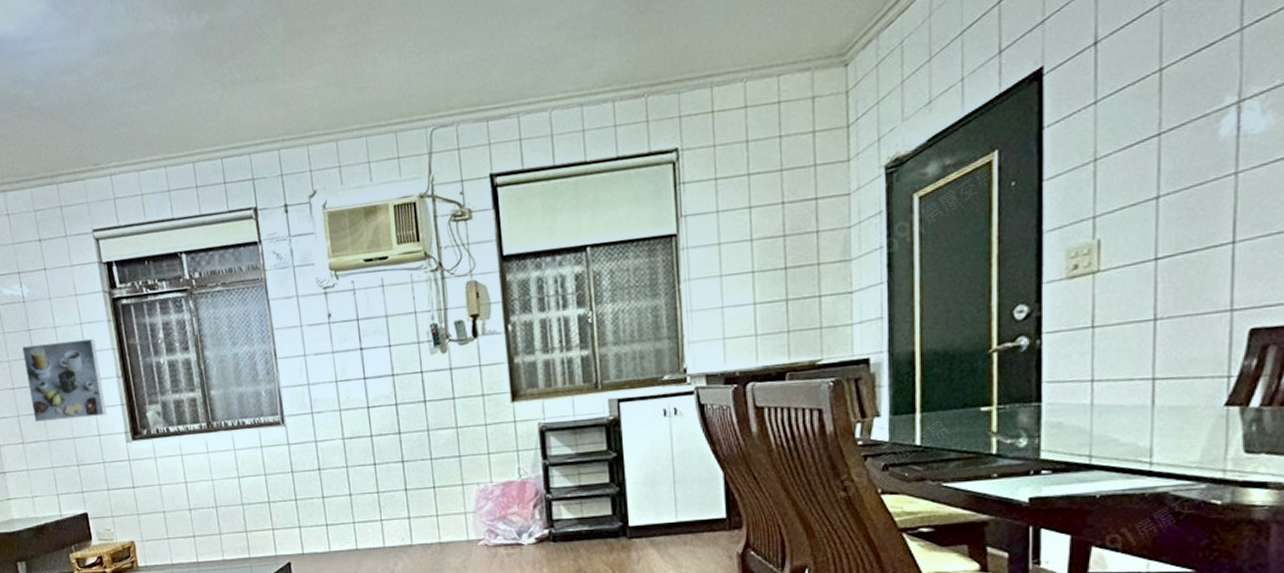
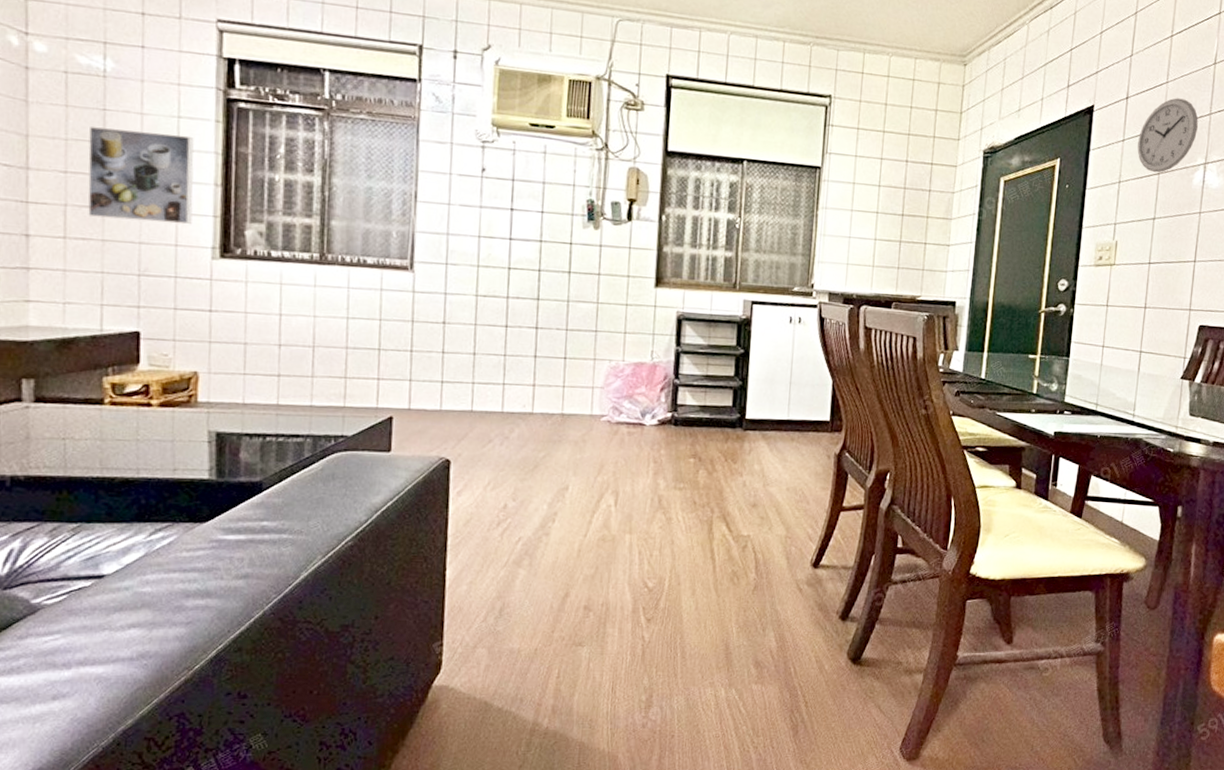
wall clock: none [1120,19,1221,135] -> present [1137,98,1198,173]

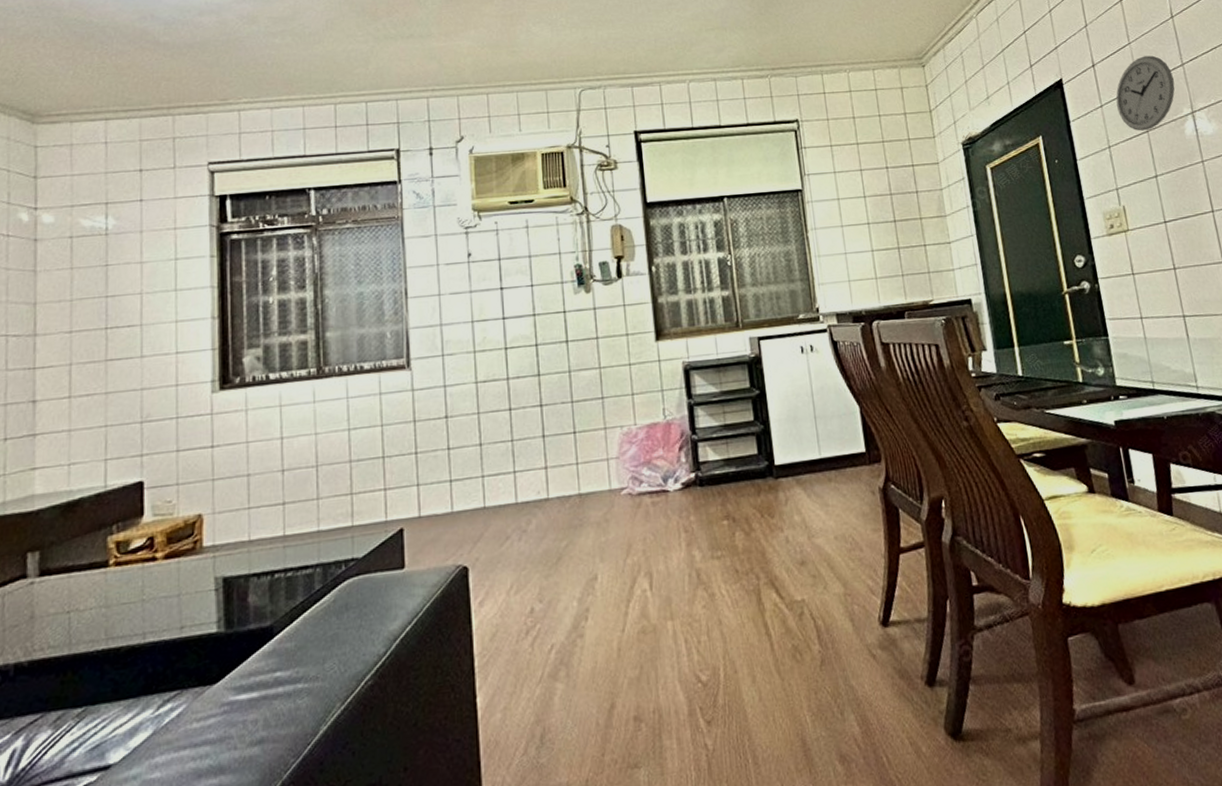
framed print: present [88,127,194,225] -> none [91,275,192,371]

